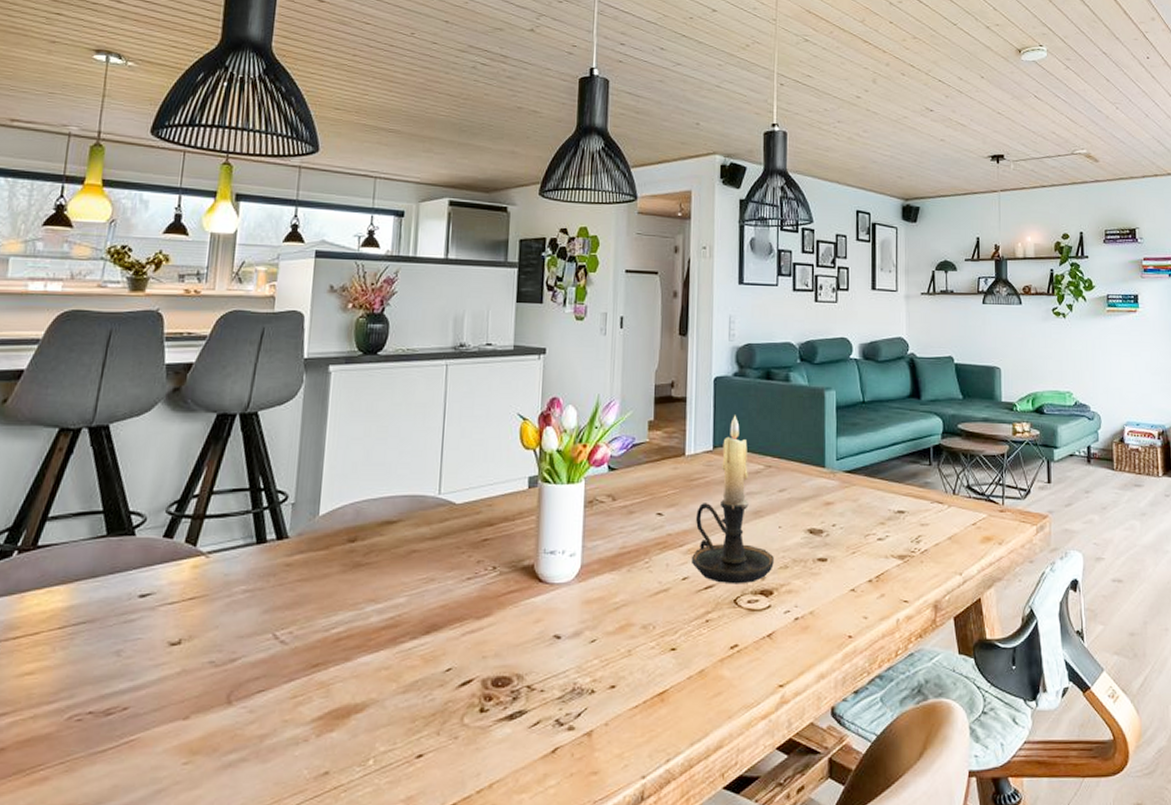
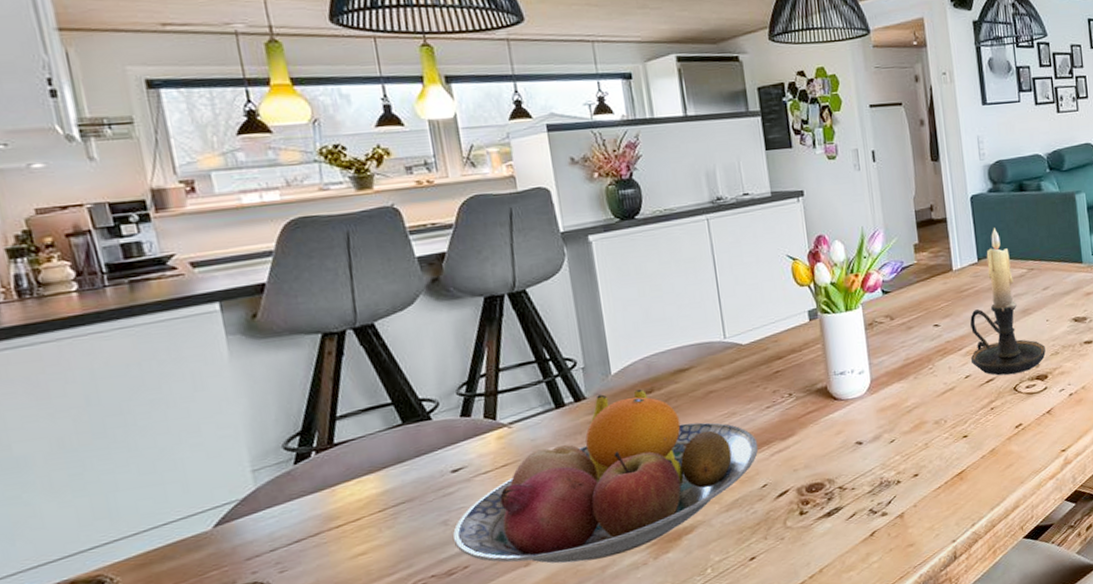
fruit bowl: none [120,536,451,725] -> present [453,389,759,564]

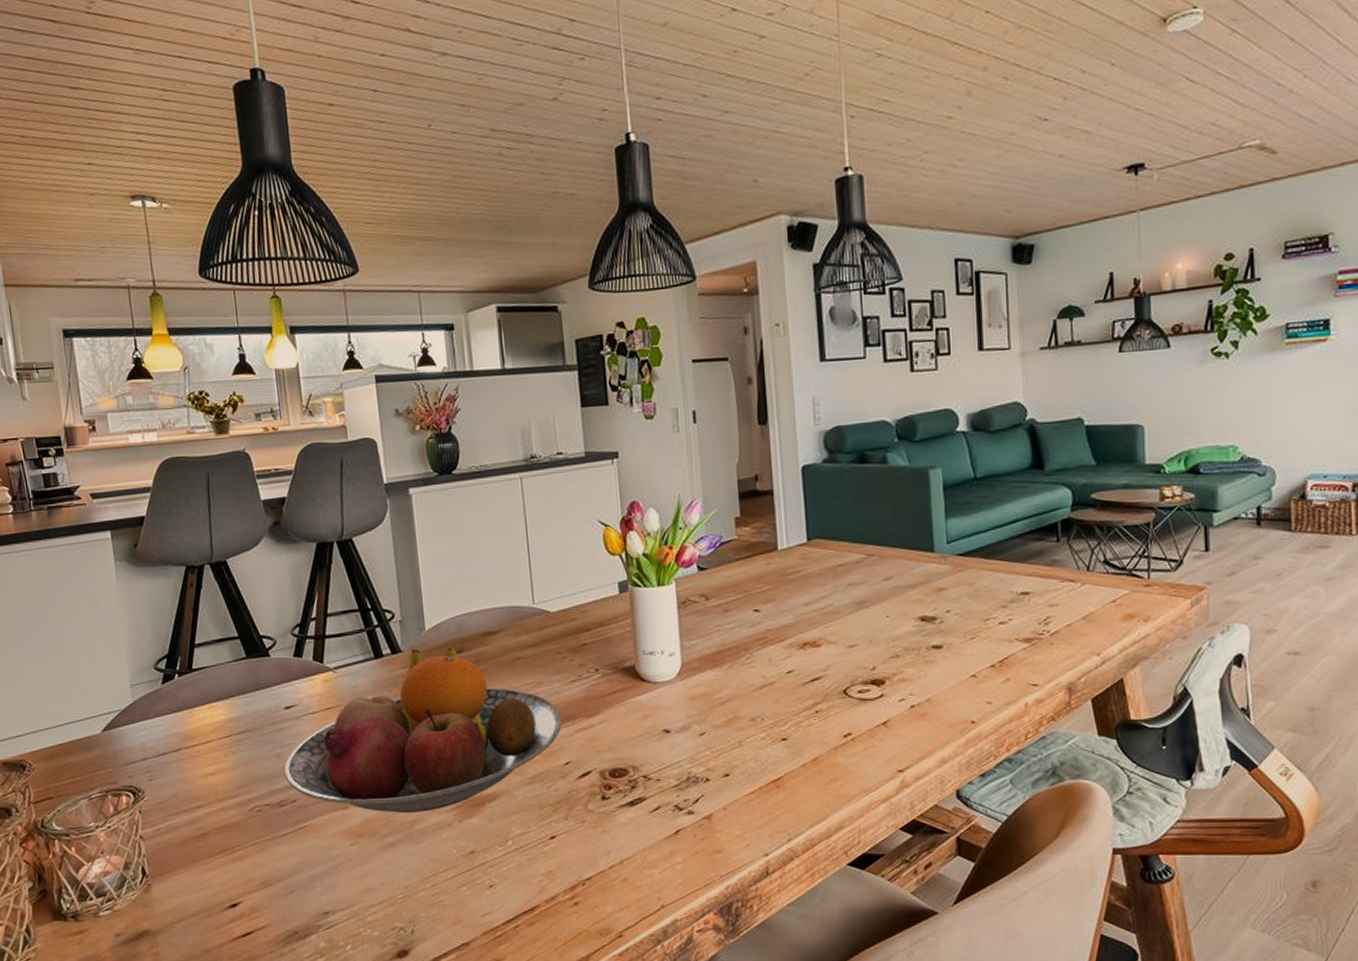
candle holder: present [970,228,1046,376] -> none [795,504,884,676]

